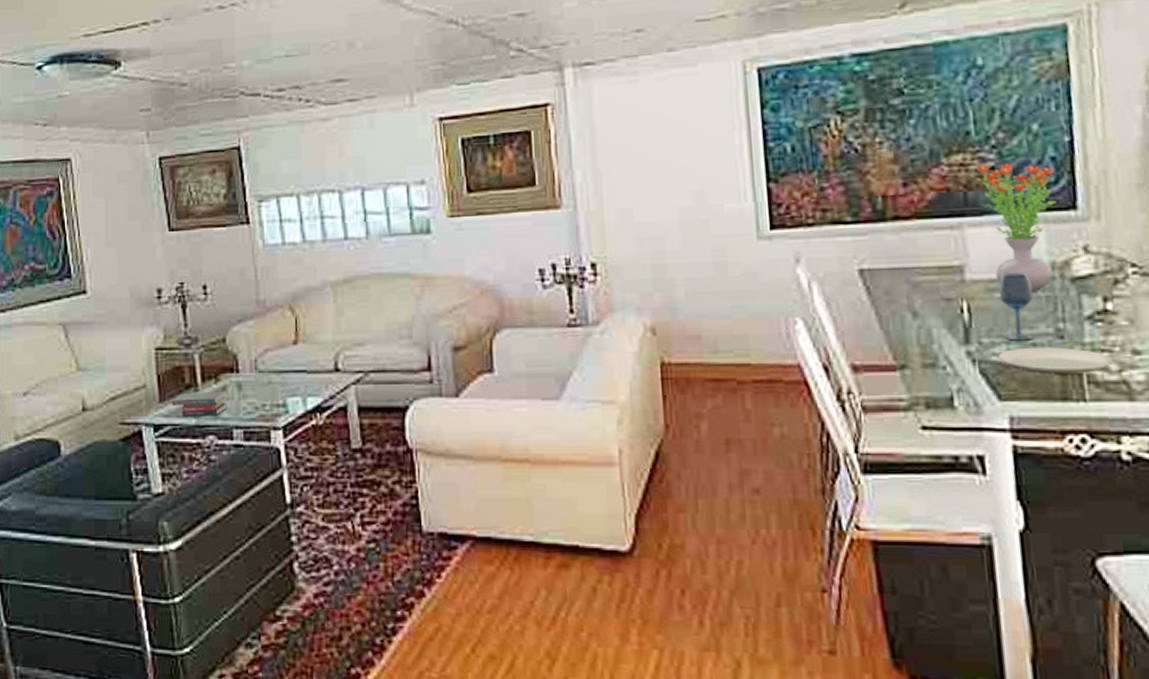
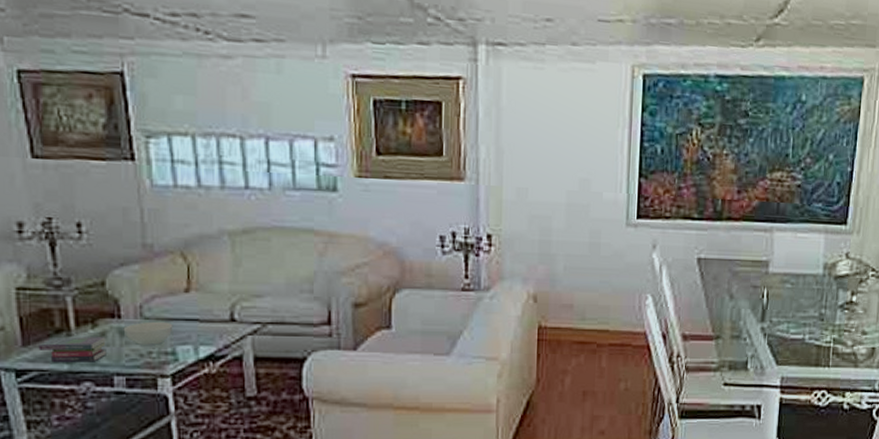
bowl: none [241,374,284,399] -> present [123,321,173,346]
flower arrangement: present [970,163,1056,291] -> none [783,182,839,285]
plate: present [998,346,1113,374] -> none [781,326,850,347]
wineglass: present [999,273,1033,341] -> none [787,269,810,321]

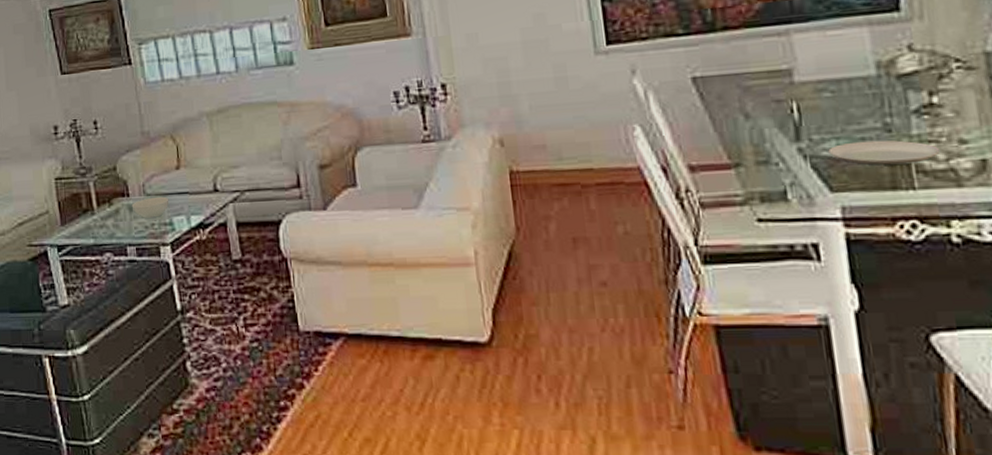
books: present [38,336,106,363] -> none [72,213,121,238]
plate: none [781,326,850,347] -> present [828,140,941,166]

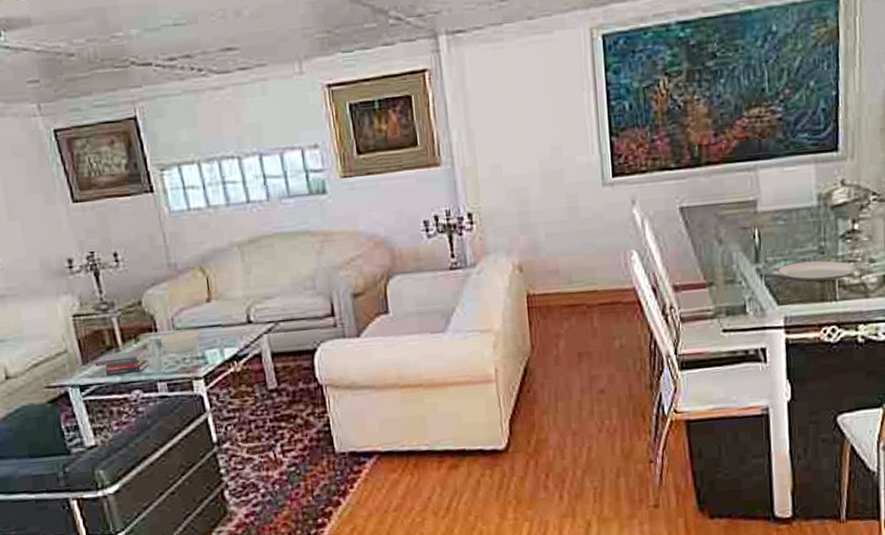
books: none [72,213,121,238] -> present [95,349,149,377]

